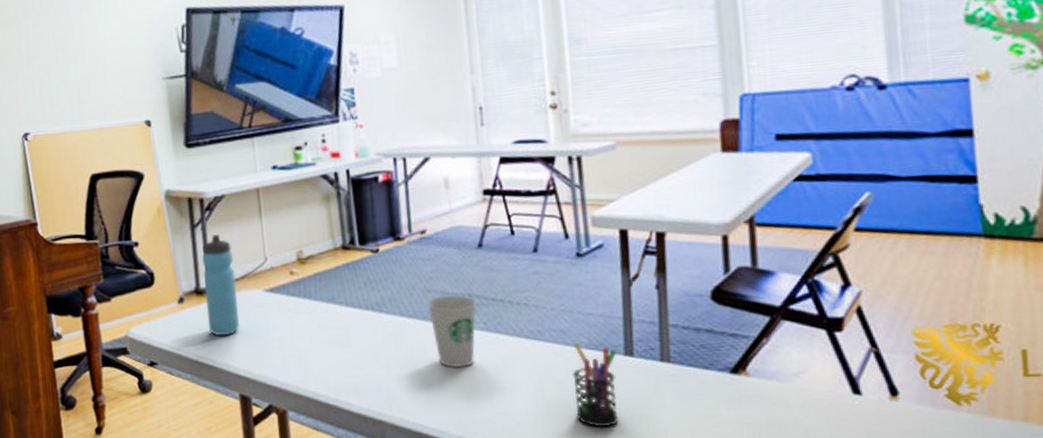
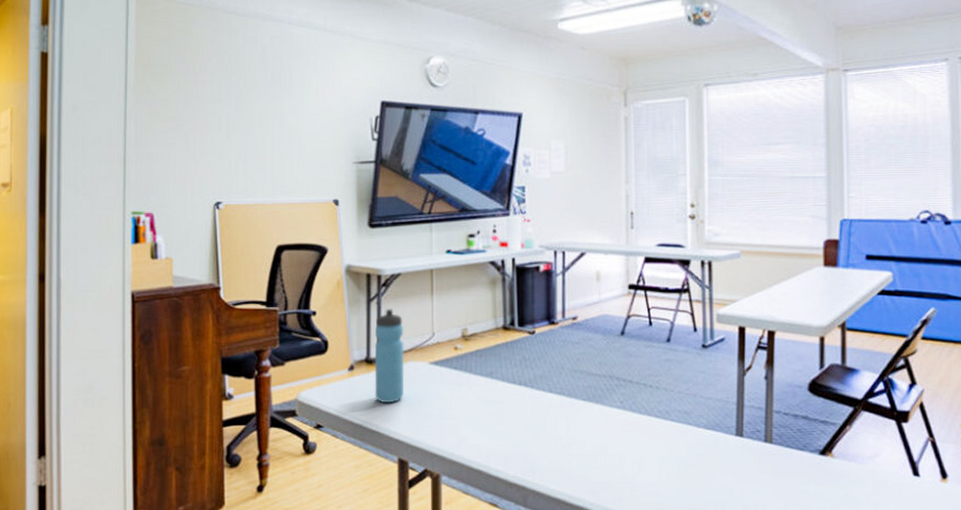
paper cup: present [427,295,476,367] -> none [573,375,615,440]
pen holder: present [572,342,619,428] -> none [692,422,730,499]

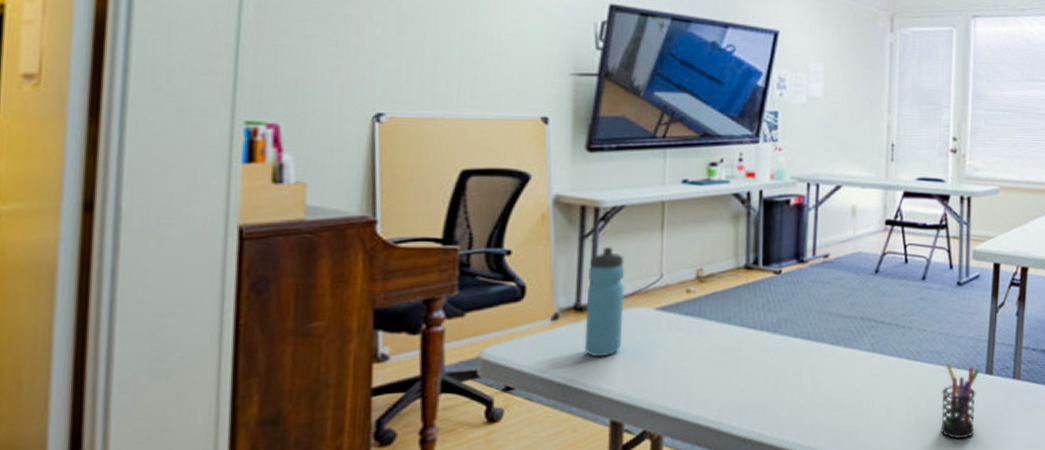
pen holder: none [692,422,730,499] -> present [940,362,980,439]

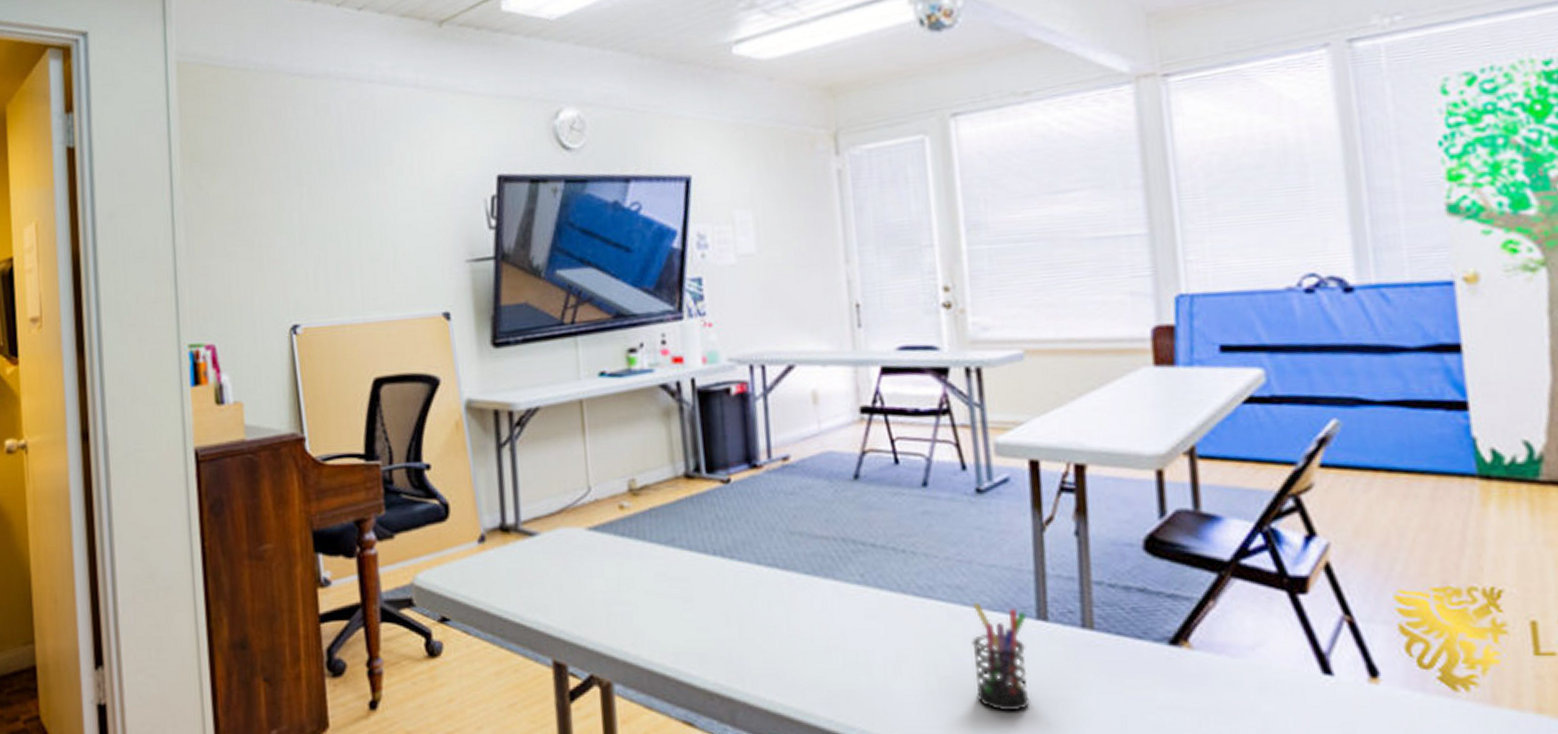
water bottle: present [584,246,625,356] -> none [509,455,555,585]

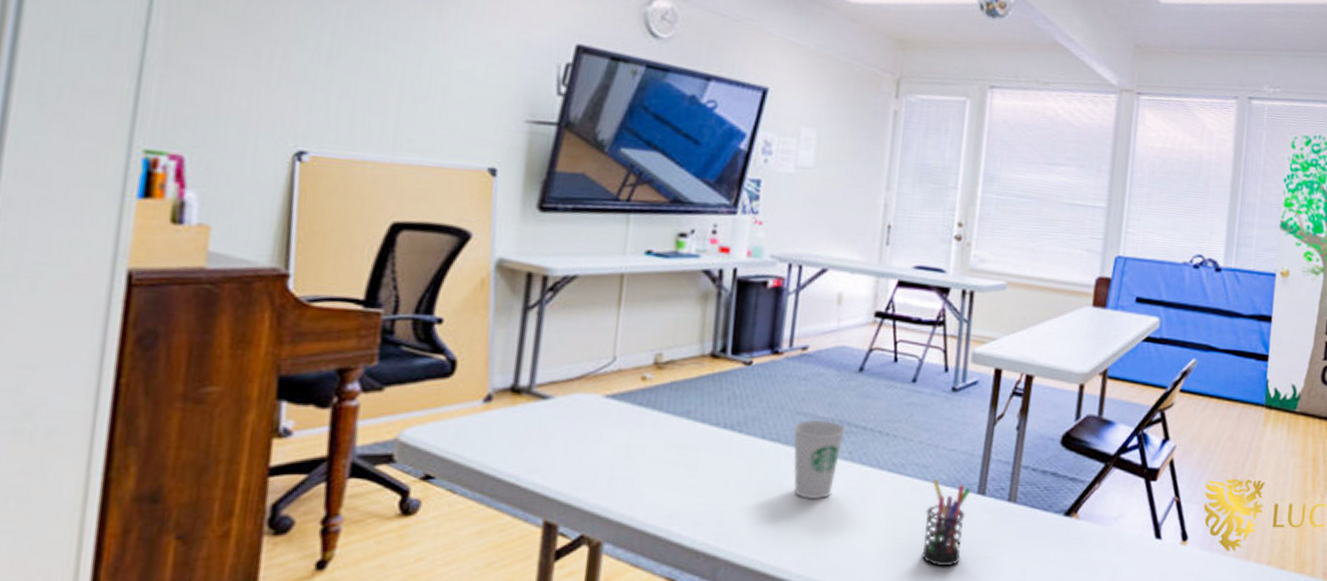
paper cup: none [789,538,851,631] -> present [793,419,845,499]

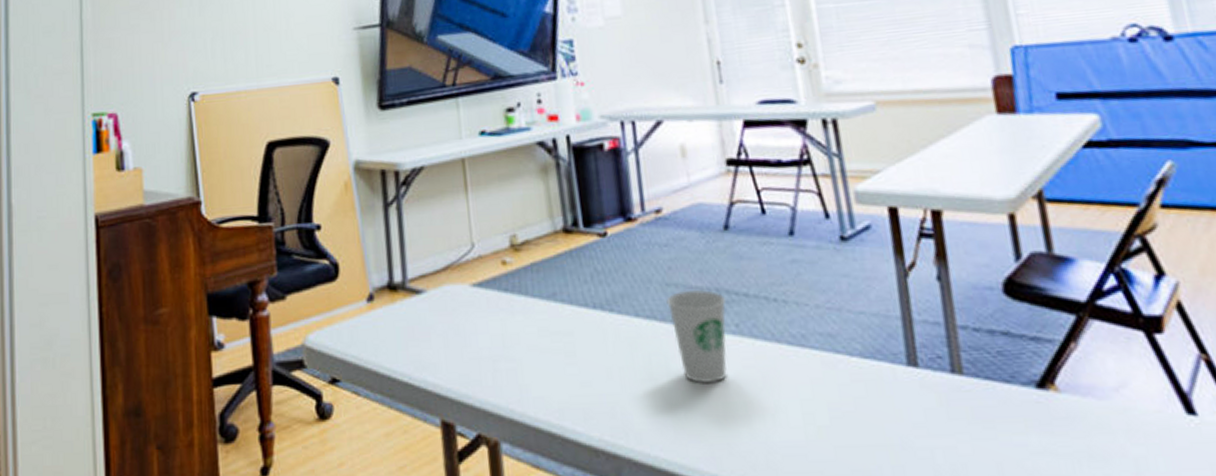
pen holder: present [921,478,971,567] -> none [845,349,908,462]

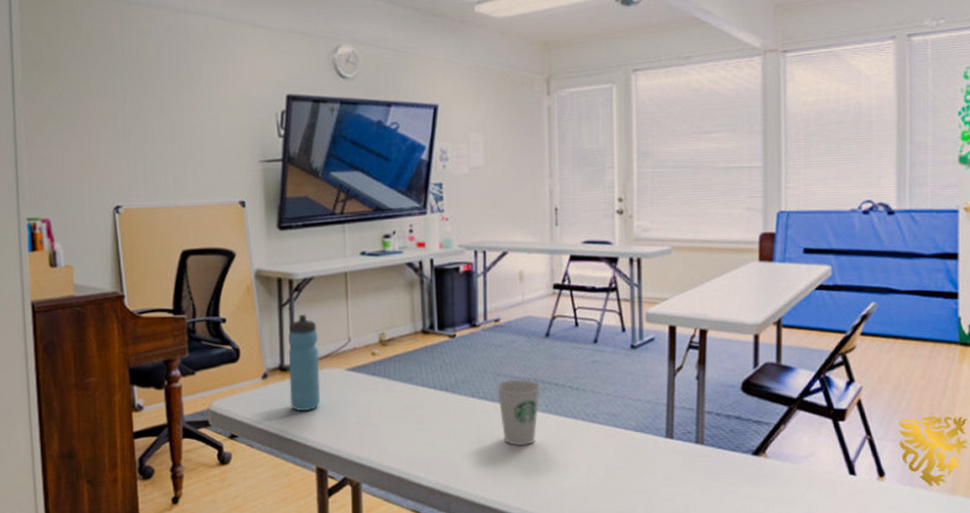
water bottle: none [396,213,442,343] -> present [287,313,321,411]

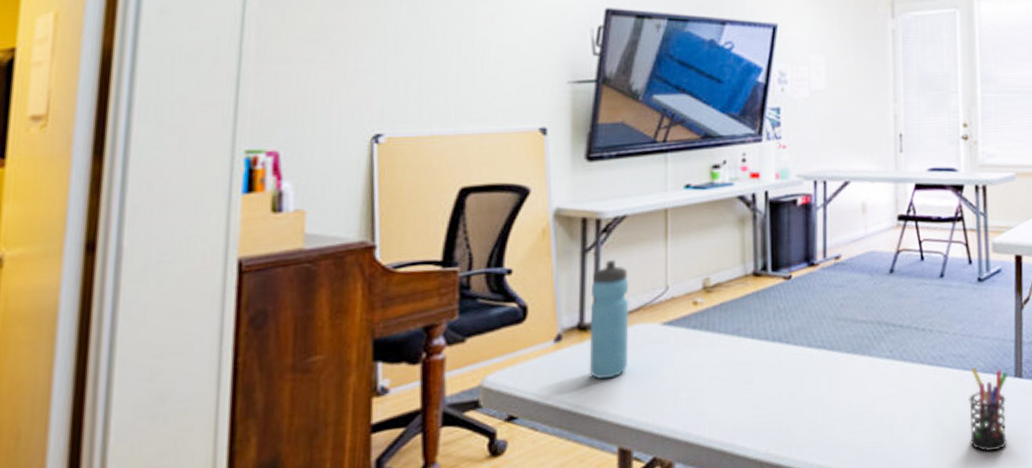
paper cup: present [496,379,540,445] -> none [836,323,884,400]
pen holder: none [620,425,660,501] -> present [969,366,1008,452]

